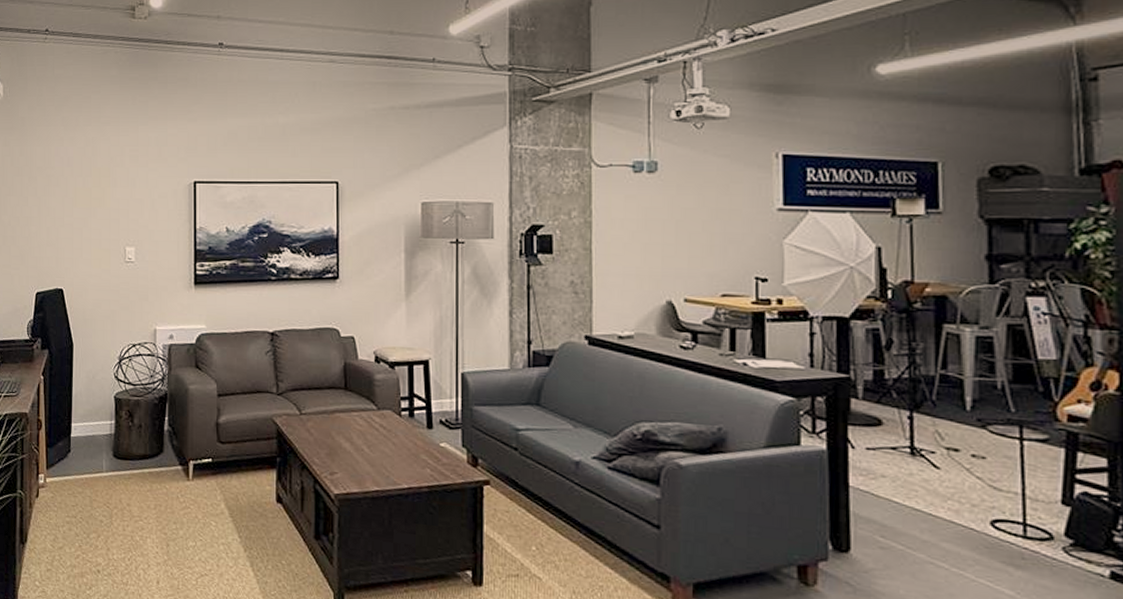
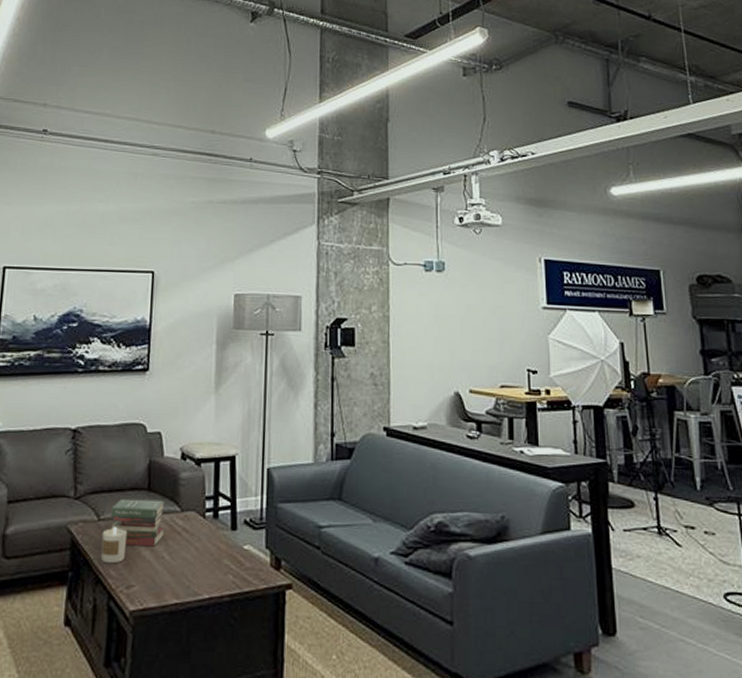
candle: none [304,421,328,453] -> present [100,527,128,564]
books: none [311,396,362,440] -> present [110,498,164,547]

